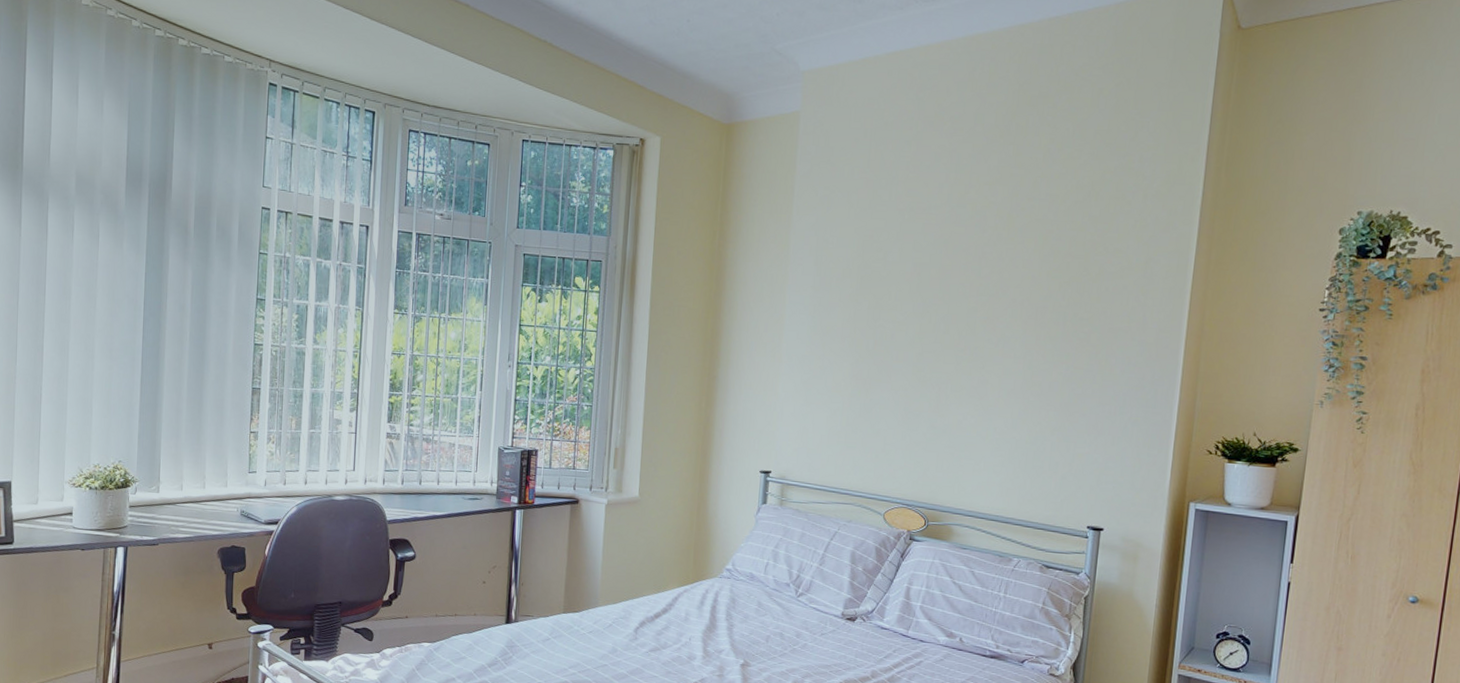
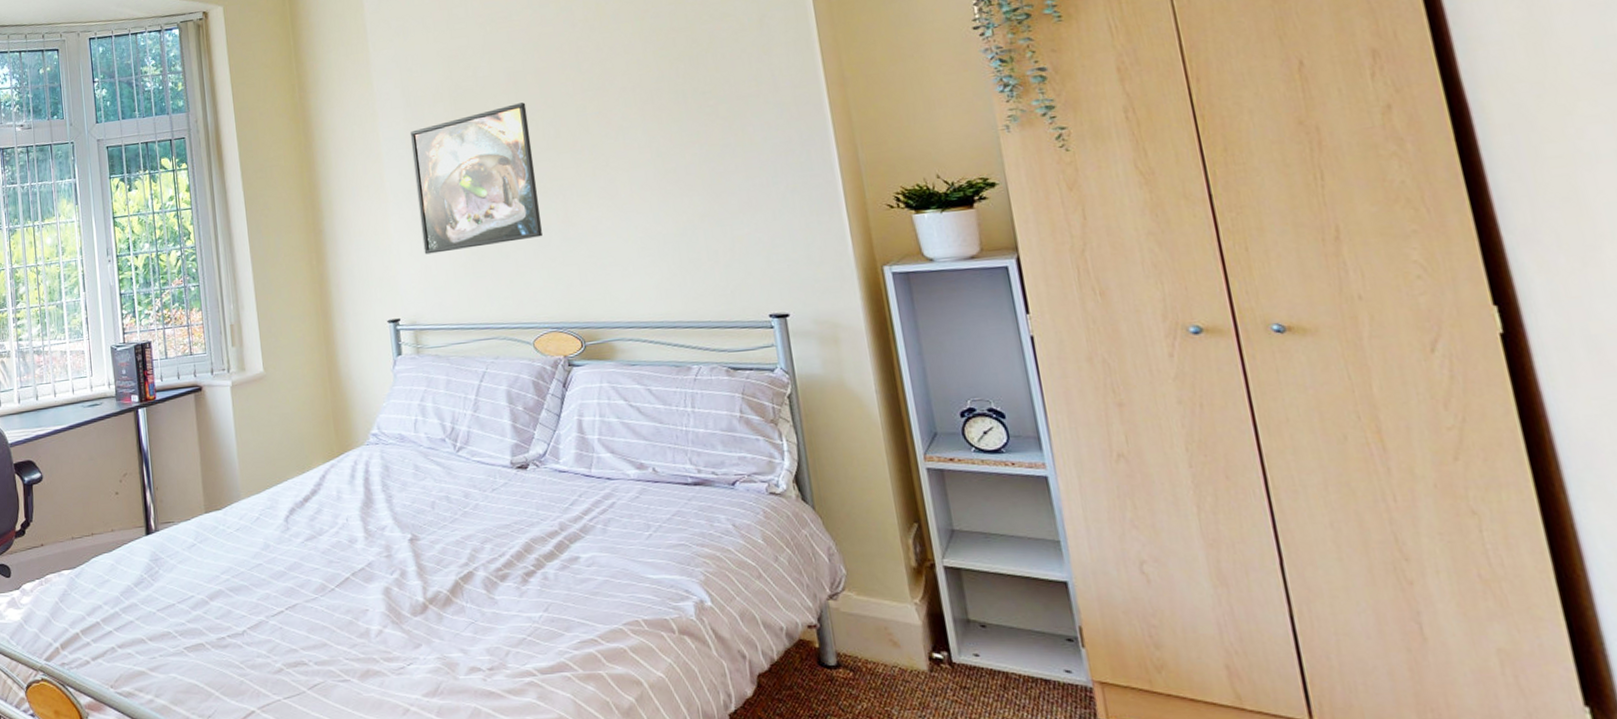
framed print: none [805,293,925,421] -> present [410,102,542,255]

